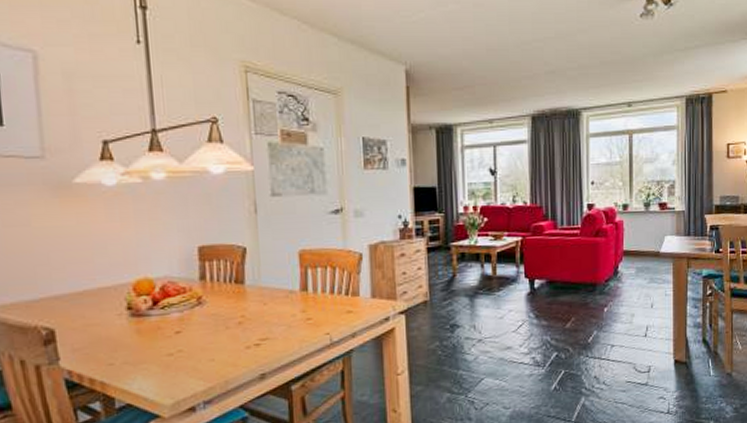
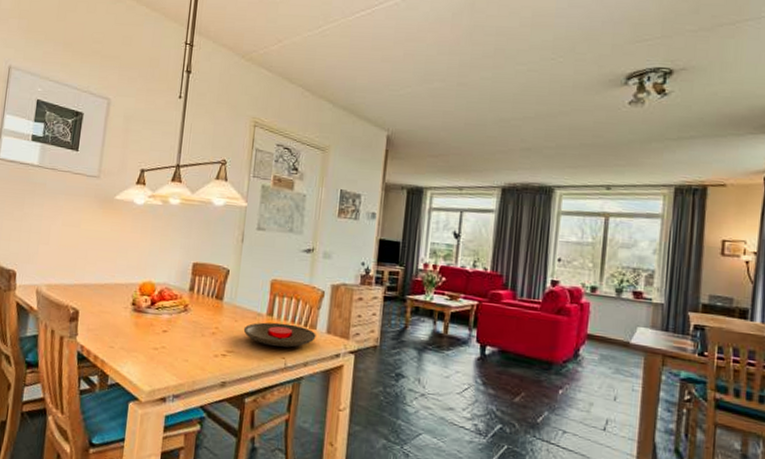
plate: none [275,295,360,324] -> present [243,322,316,348]

